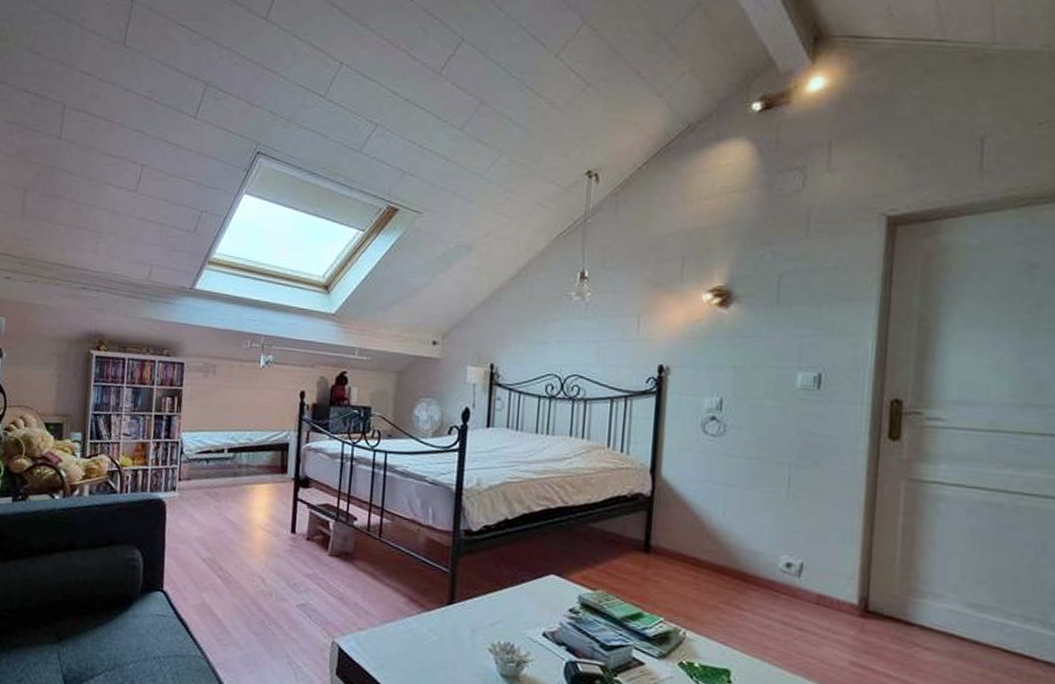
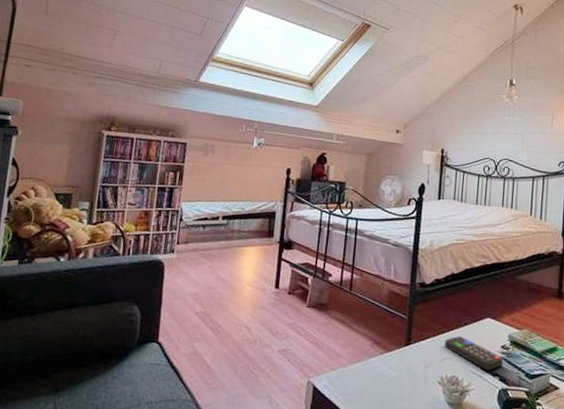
remote control: none [496,595,572,639] -> present [444,336,504,371]

